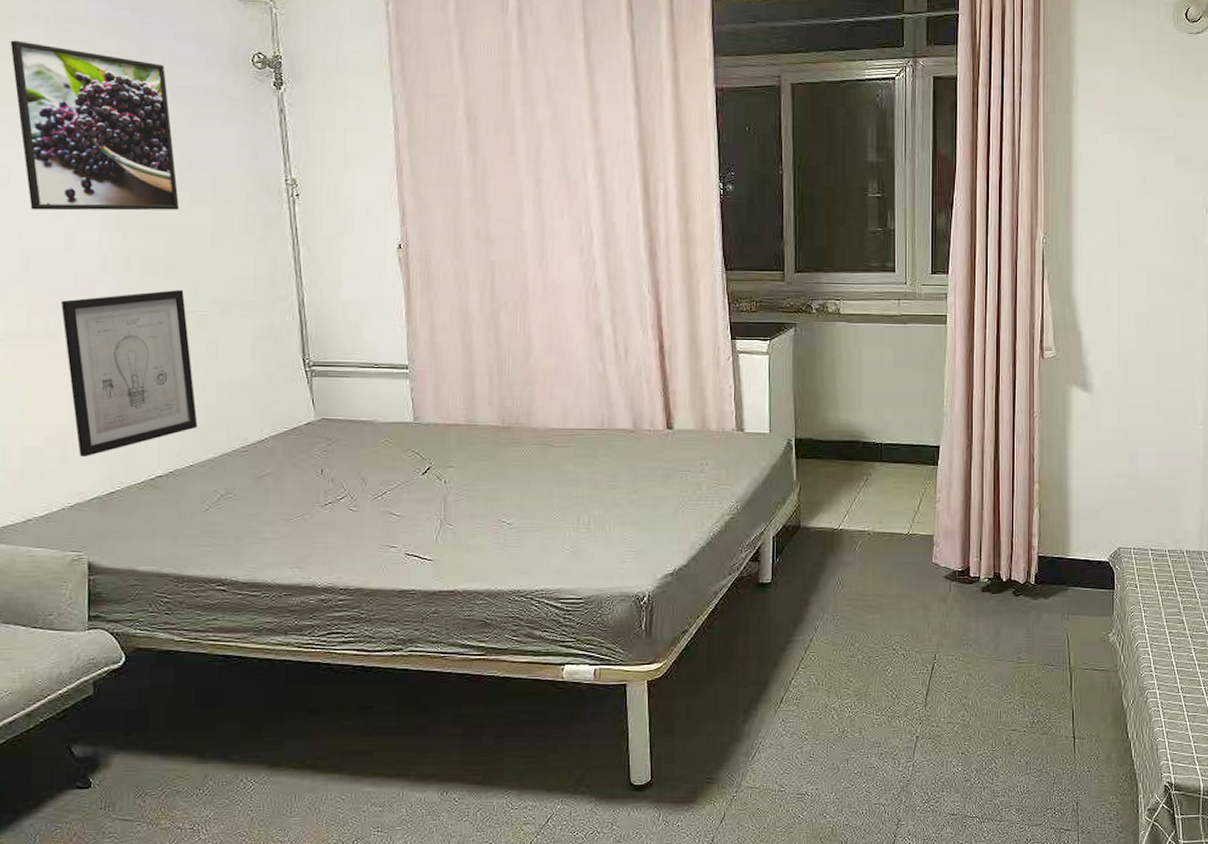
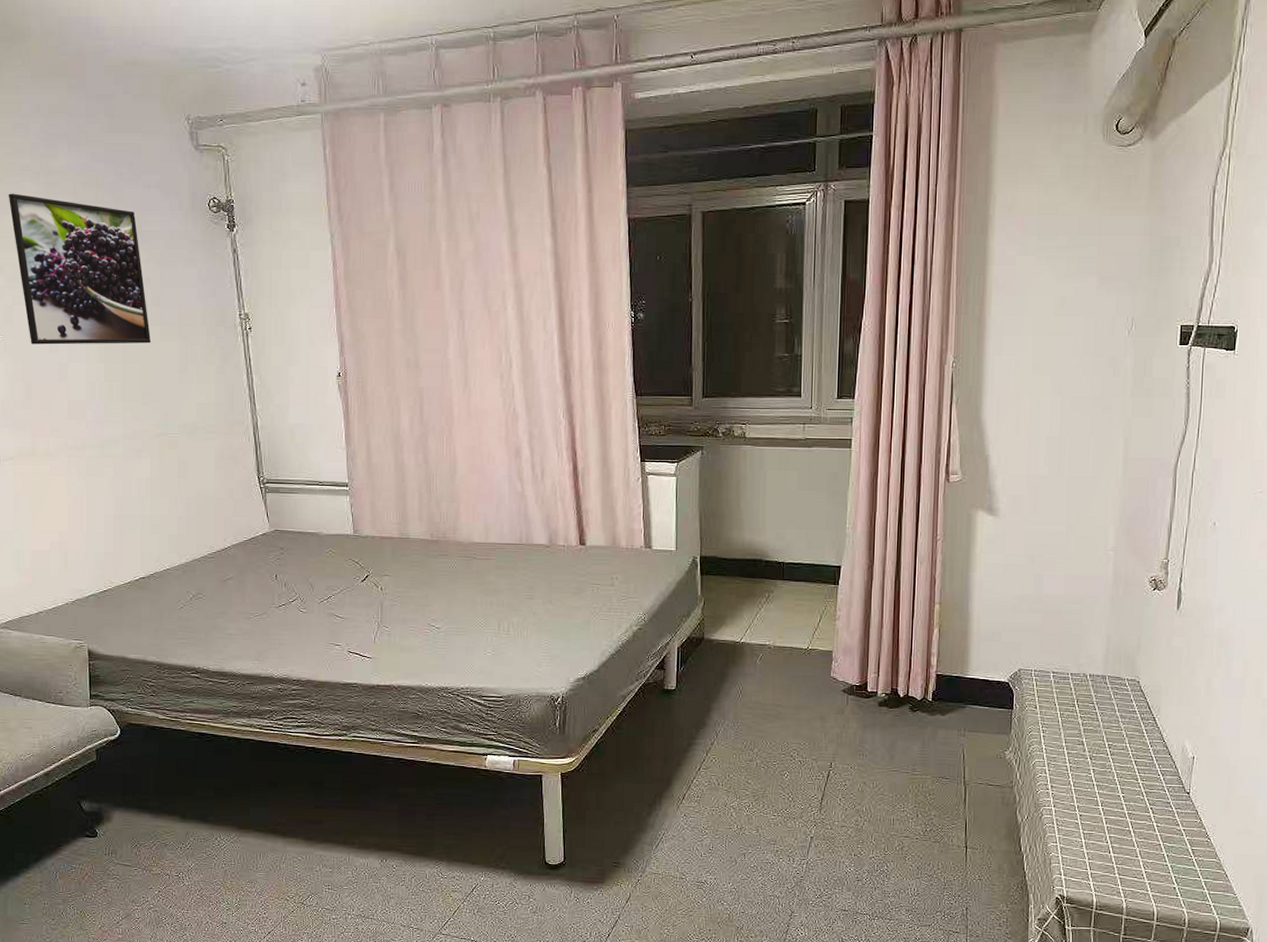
wall art: present [60,290,198,456] -> none [58,415,172,559]

